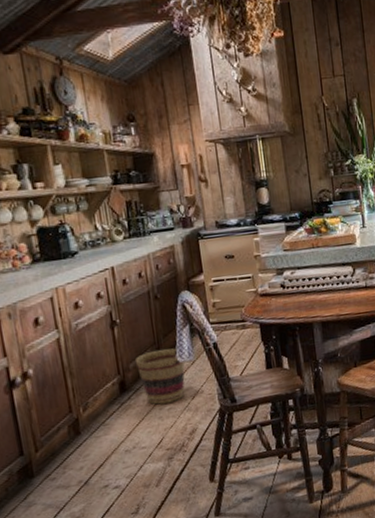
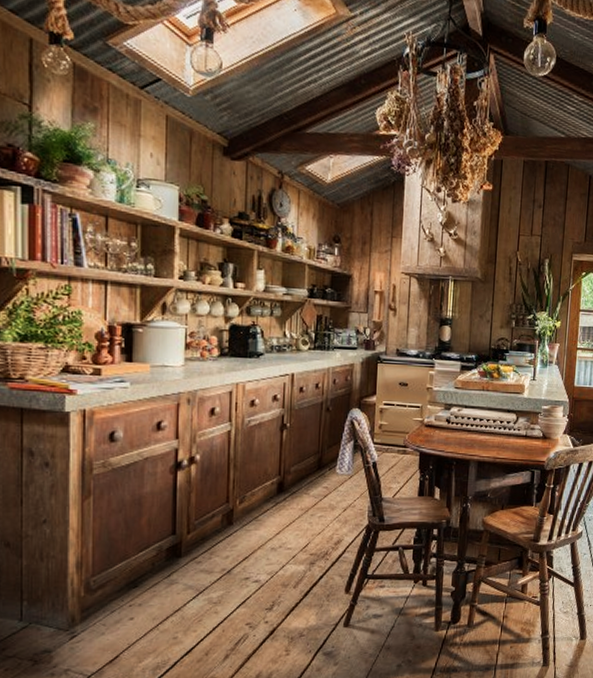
basket: present [134,348,185,405] -> none [296,458,344,510]

